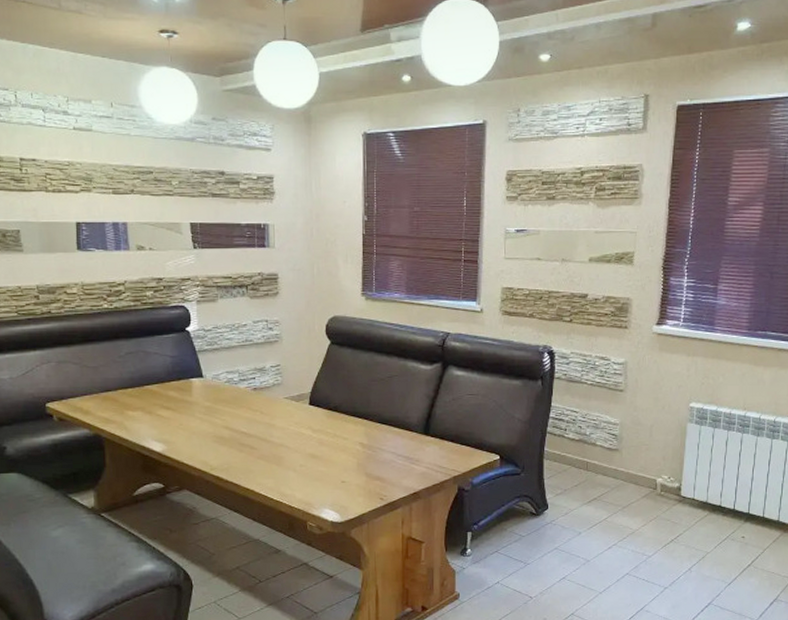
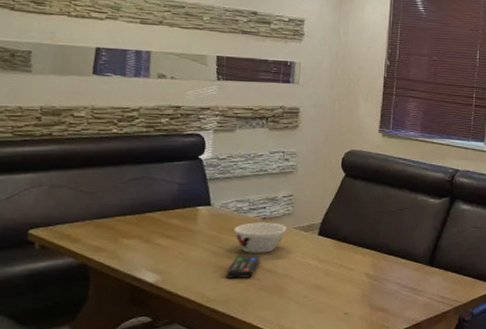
remote control: none [225,426,255,448] -> present [226,256,260,278]
bowl: none [228,393,278,423] -> present [234,222,287,253]

